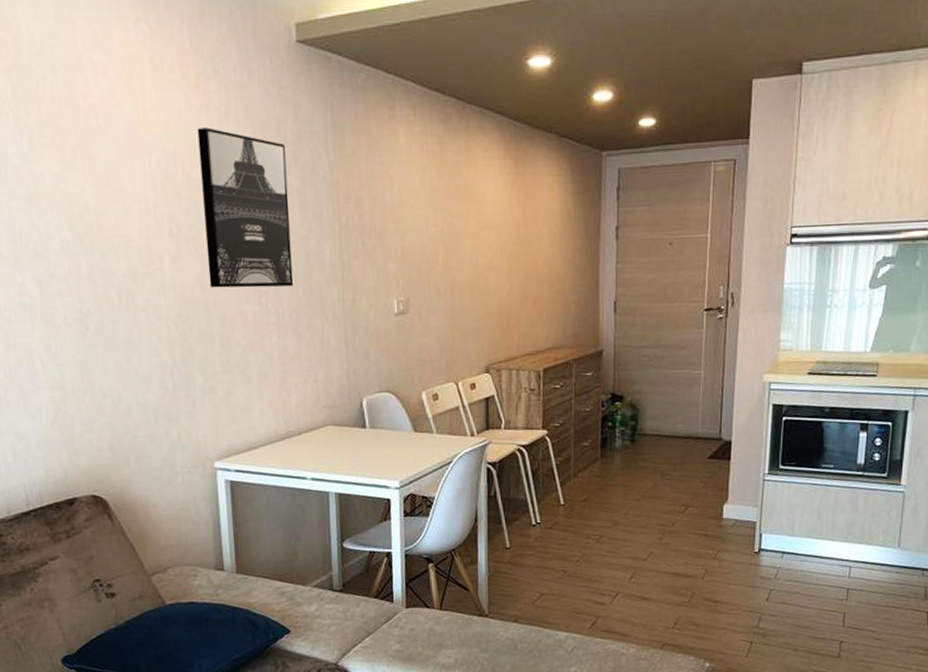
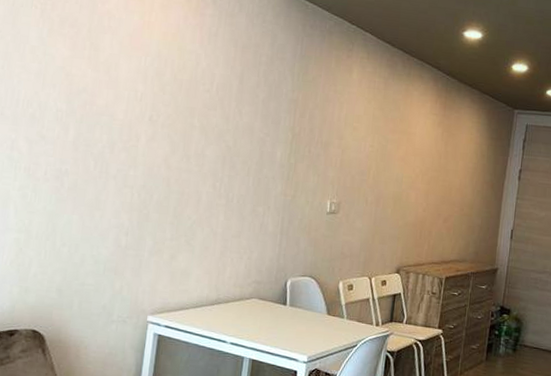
wall art: present [197,127,294,288] -> none [175,41,259,177]

